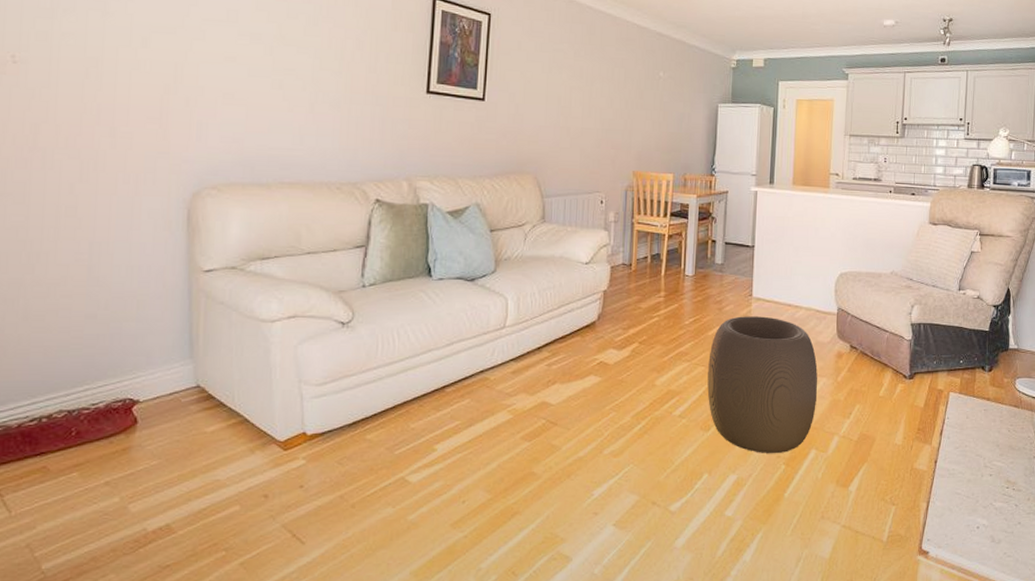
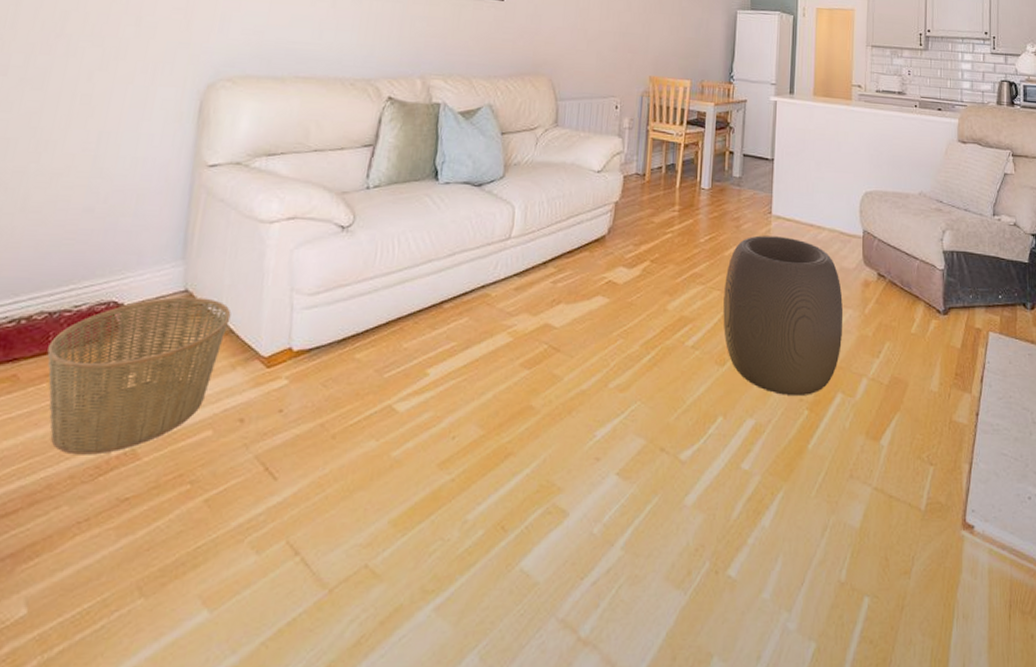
basket: none [72,392,244,532] -> present [47,297,232,455]

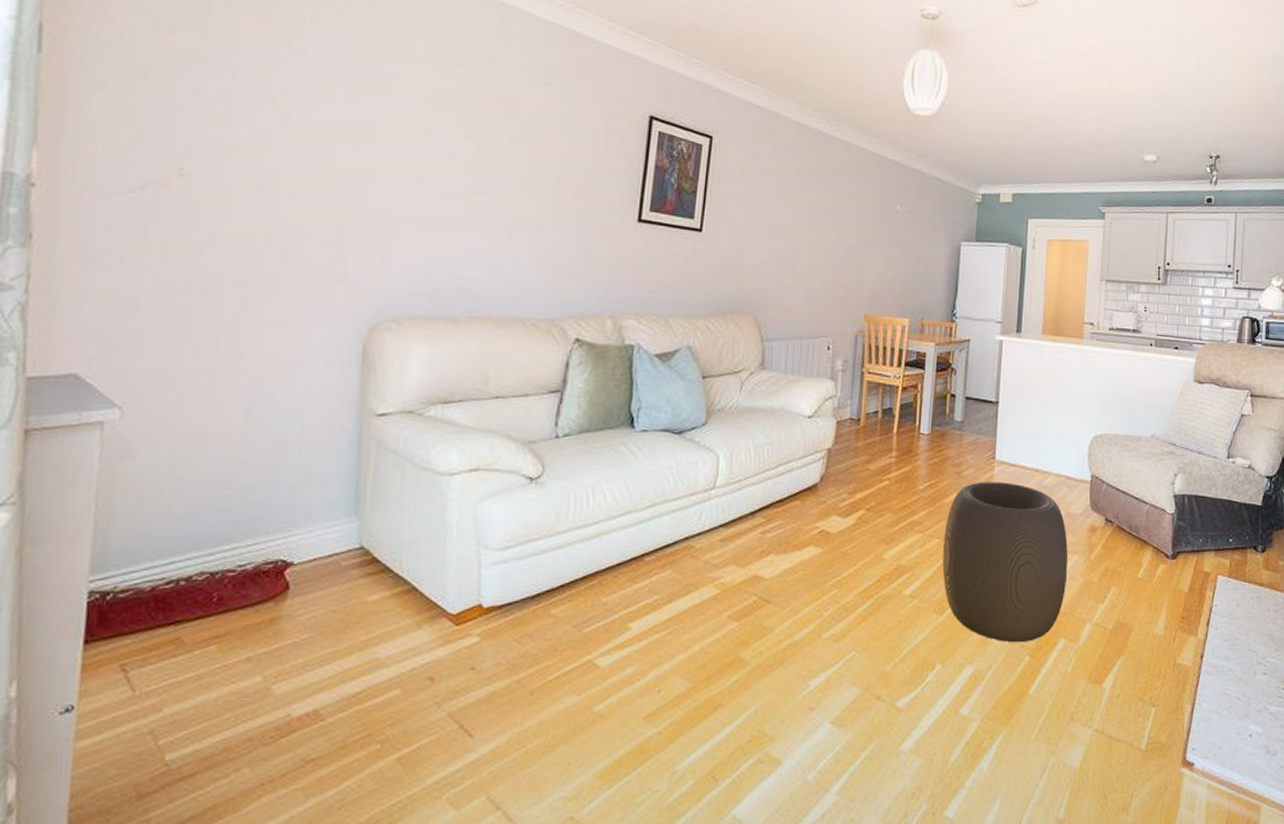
basket: present [47,297,232,455] -> none [212,554,413,717]

